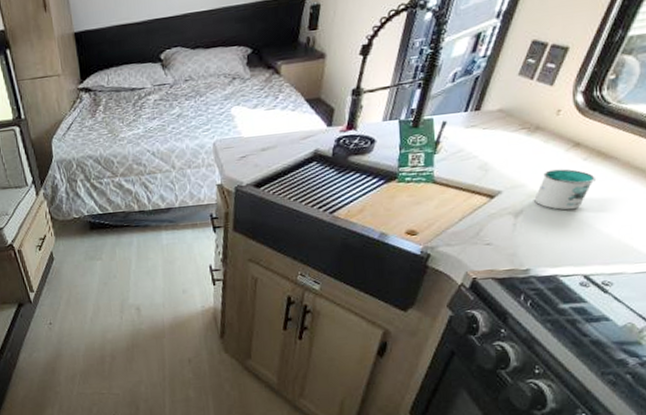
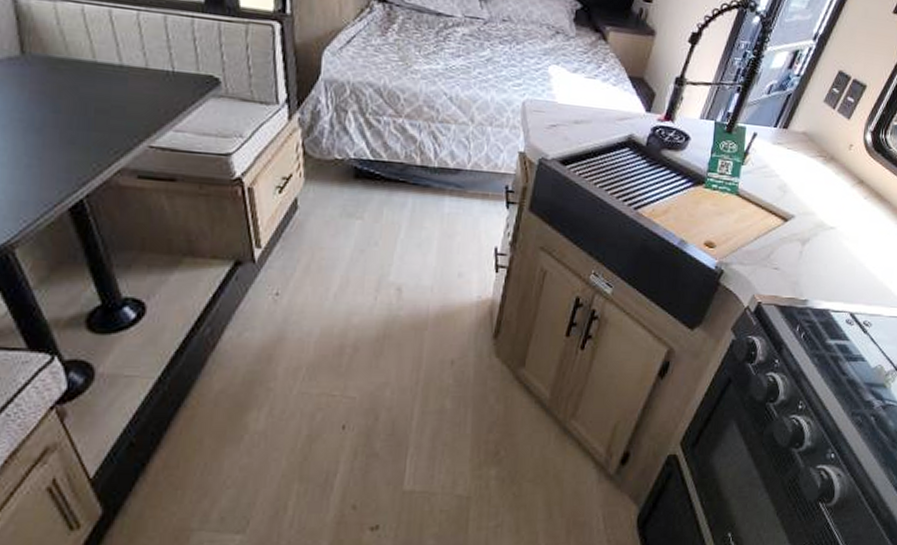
mug: present [534,169,597,210] -> none [820,202,872,246]

